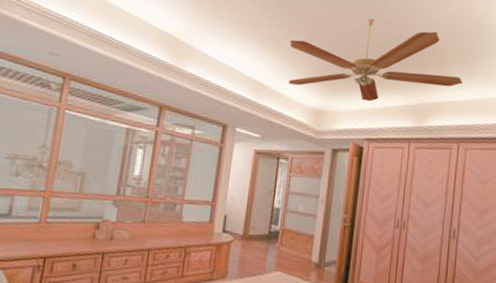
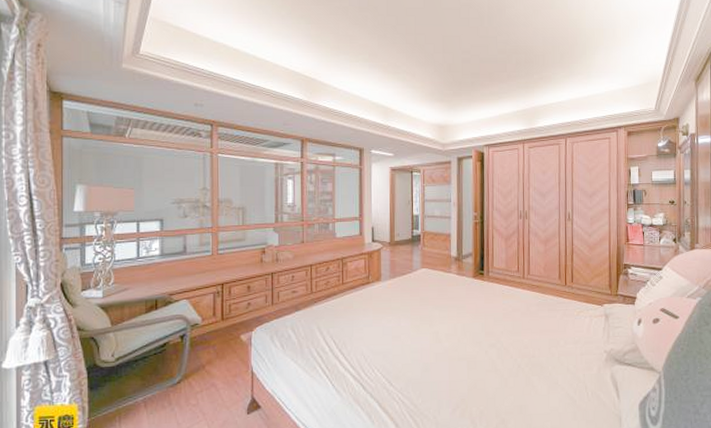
ceiling fan: present [288,18,463,102] -> none [408,36,564,112]

